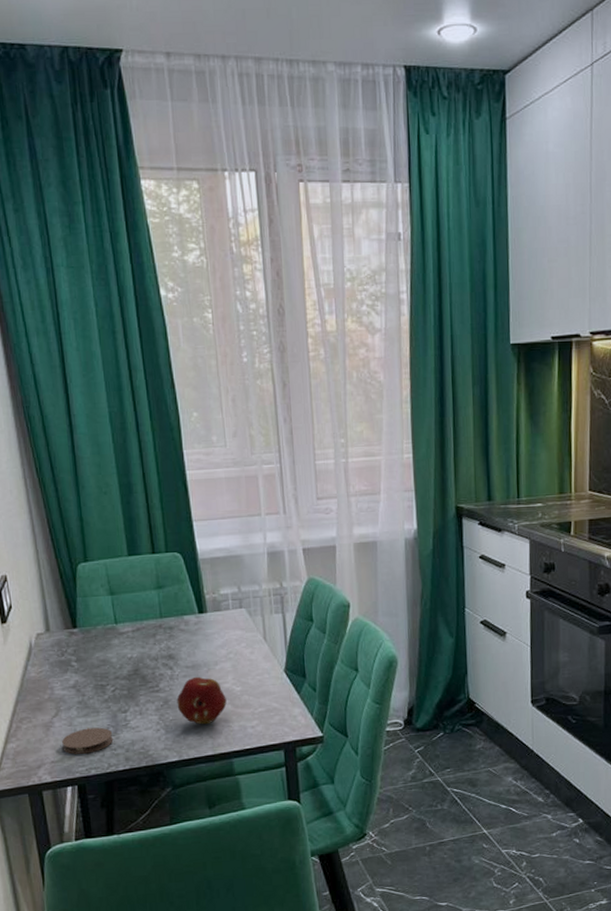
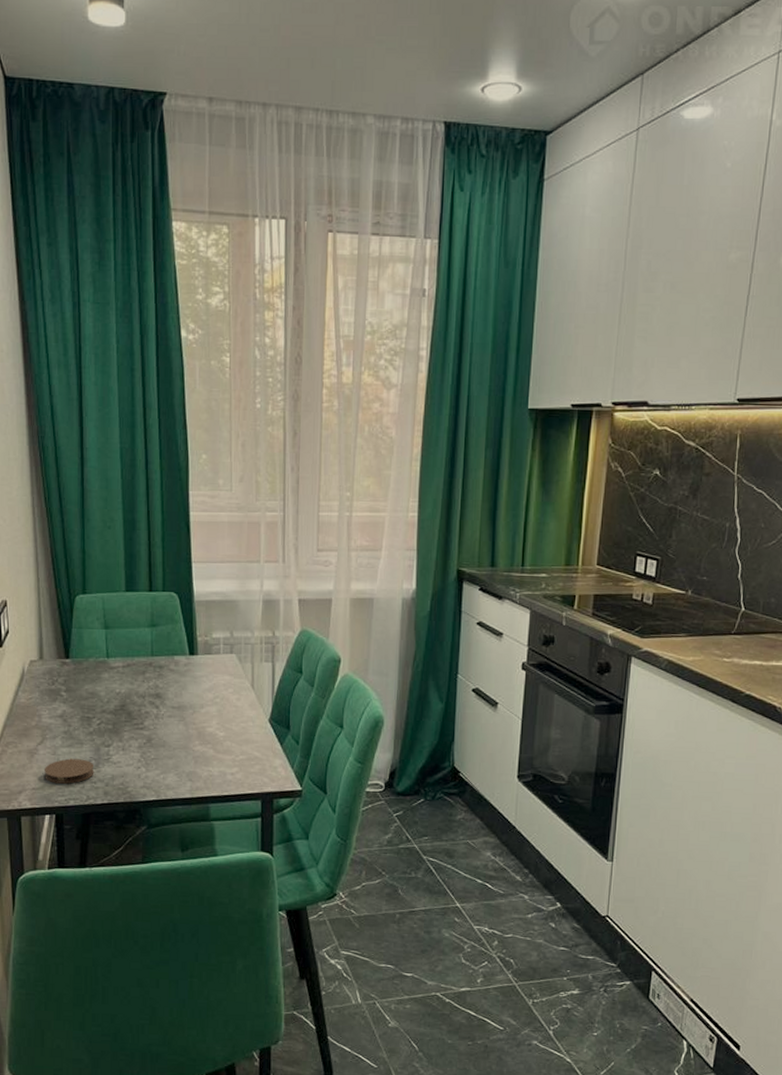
fruit: present [176,676,227,725] -> none [160,718,209,767]

